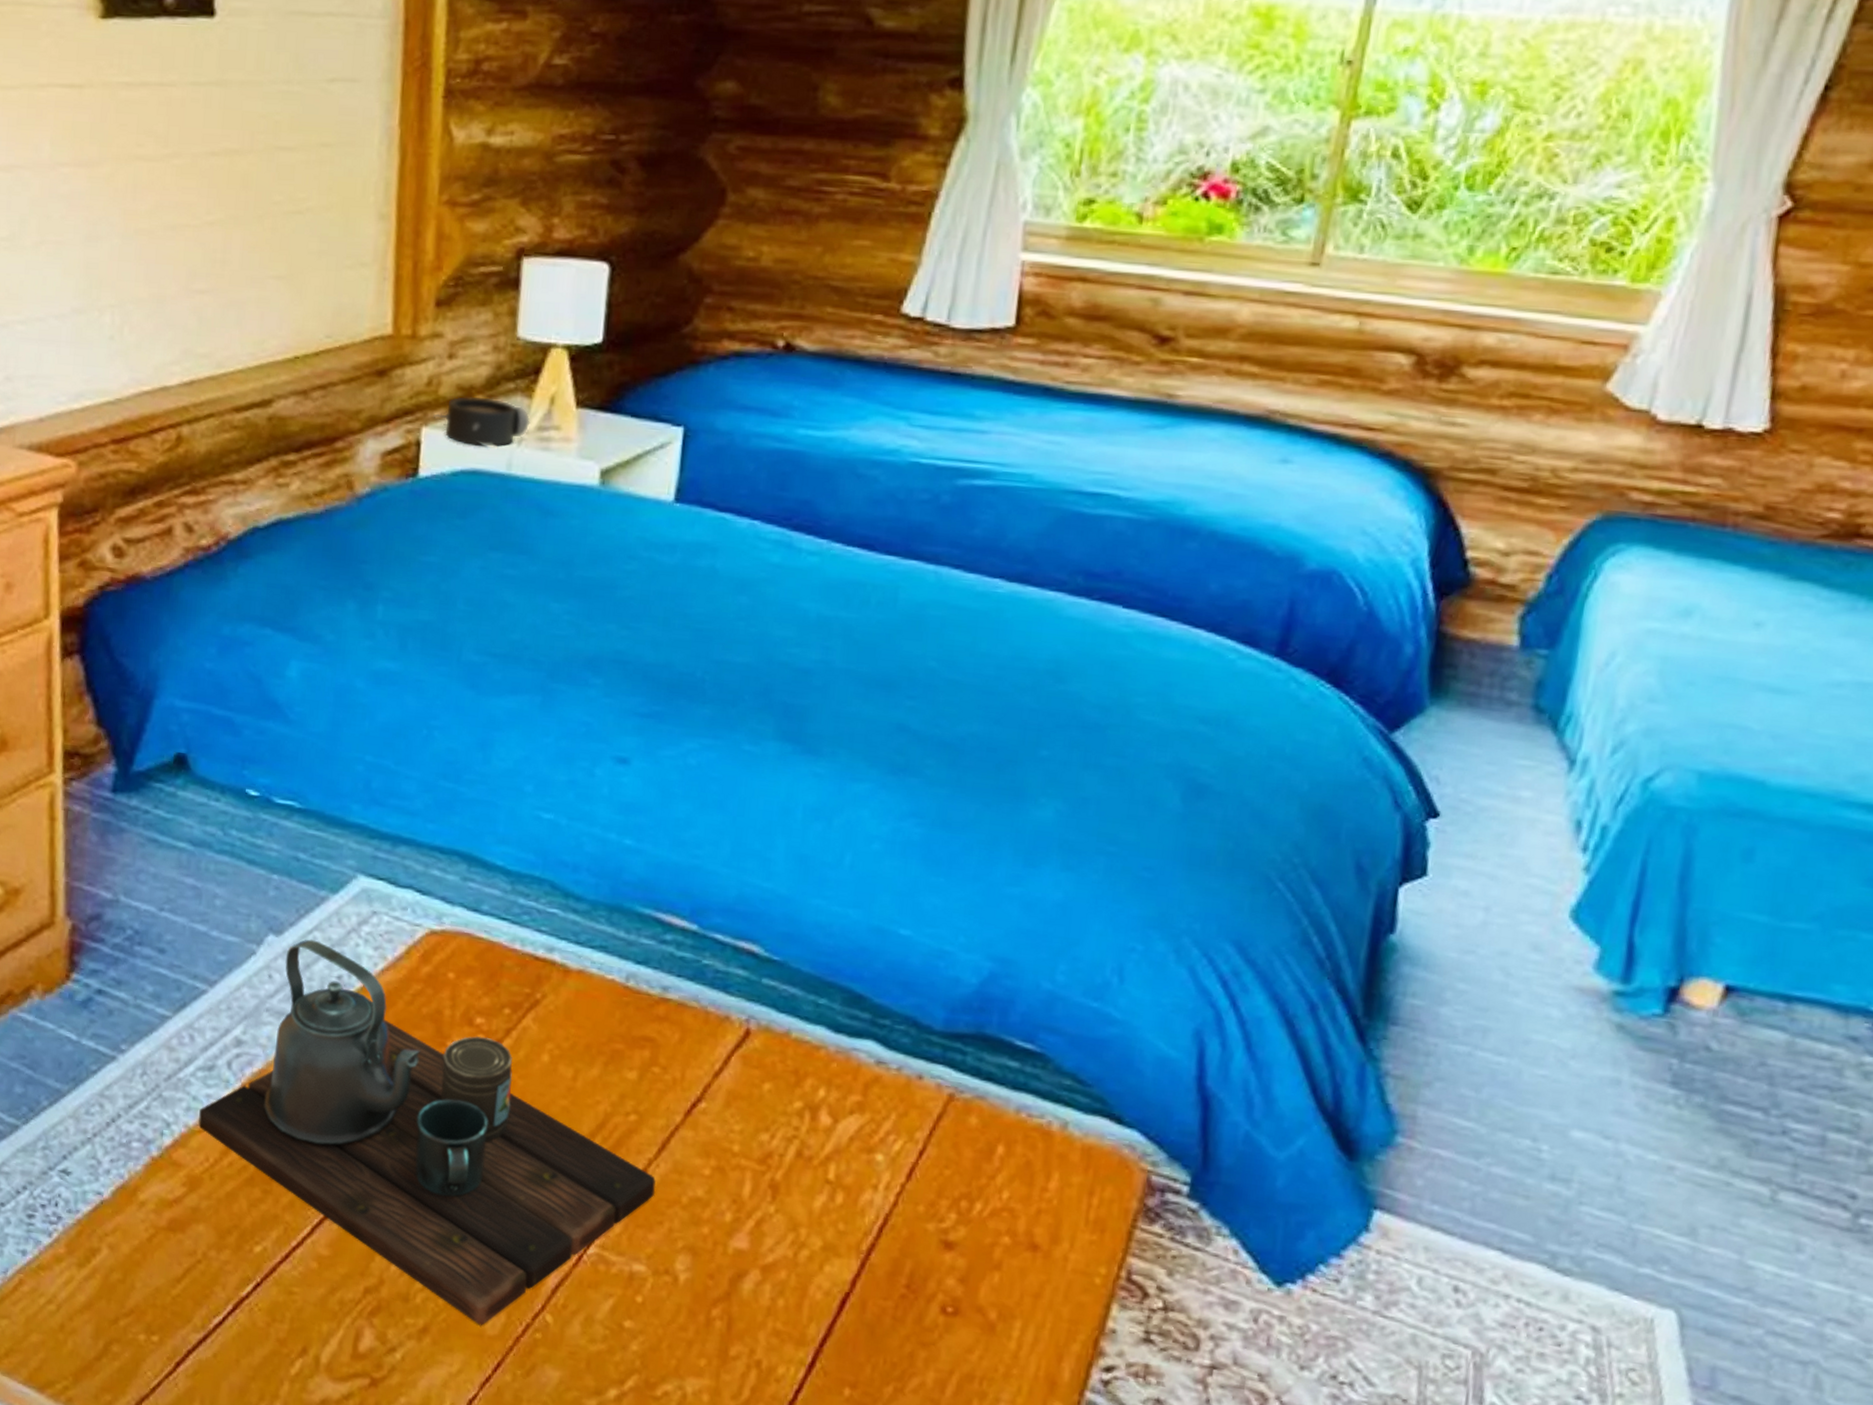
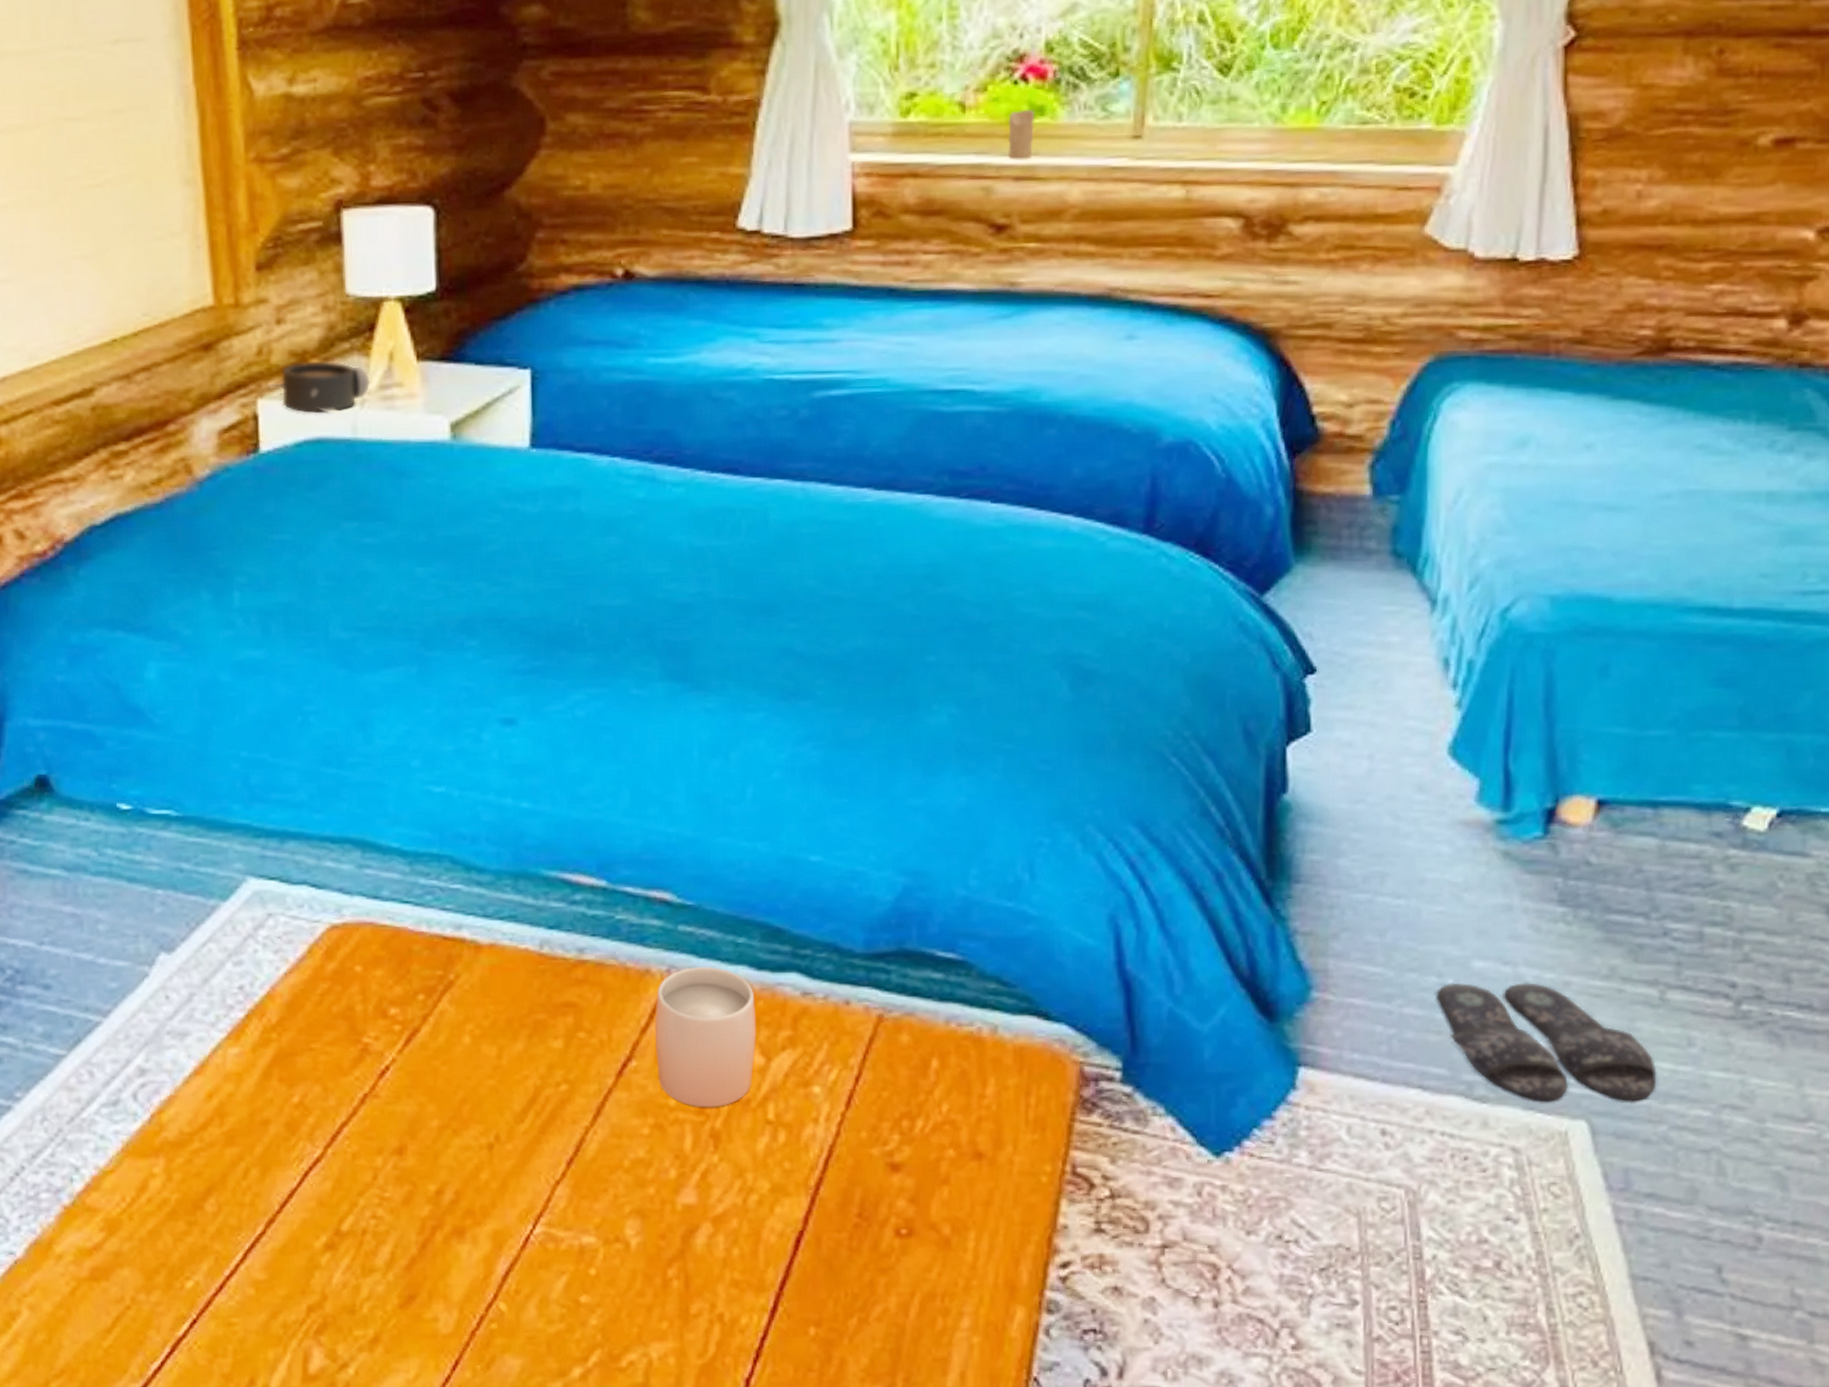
tea set: present [198,939,656,1325] -> none [109,952,596,1325]
mug: none [725,1020,829,1160] -> present [654,967,757,1108]
candle: none [1179,226,1212,276] -> present [1007,109,1034,160]
slippers: none [1529,1148,1759,1301] -> present [1438,982,1657,1102]

